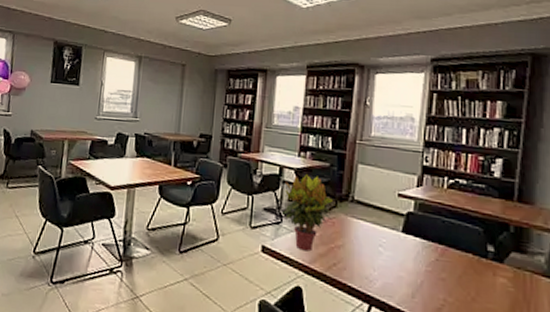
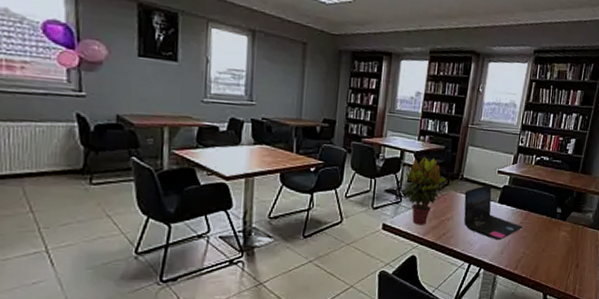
laptop: none [357,209,440,280] -> present [463,184,523,241]

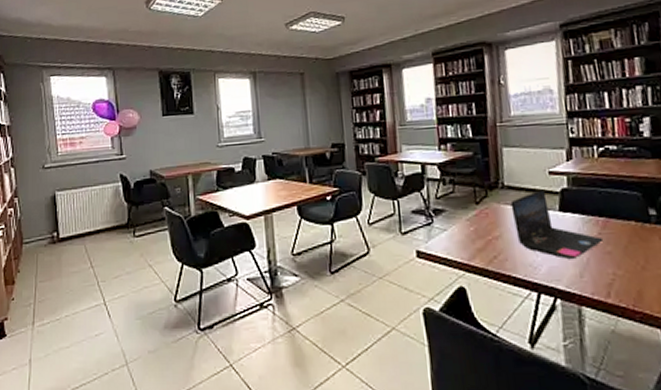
potted plant: present [401,156,447,225] -> none [430,166,485,249]

